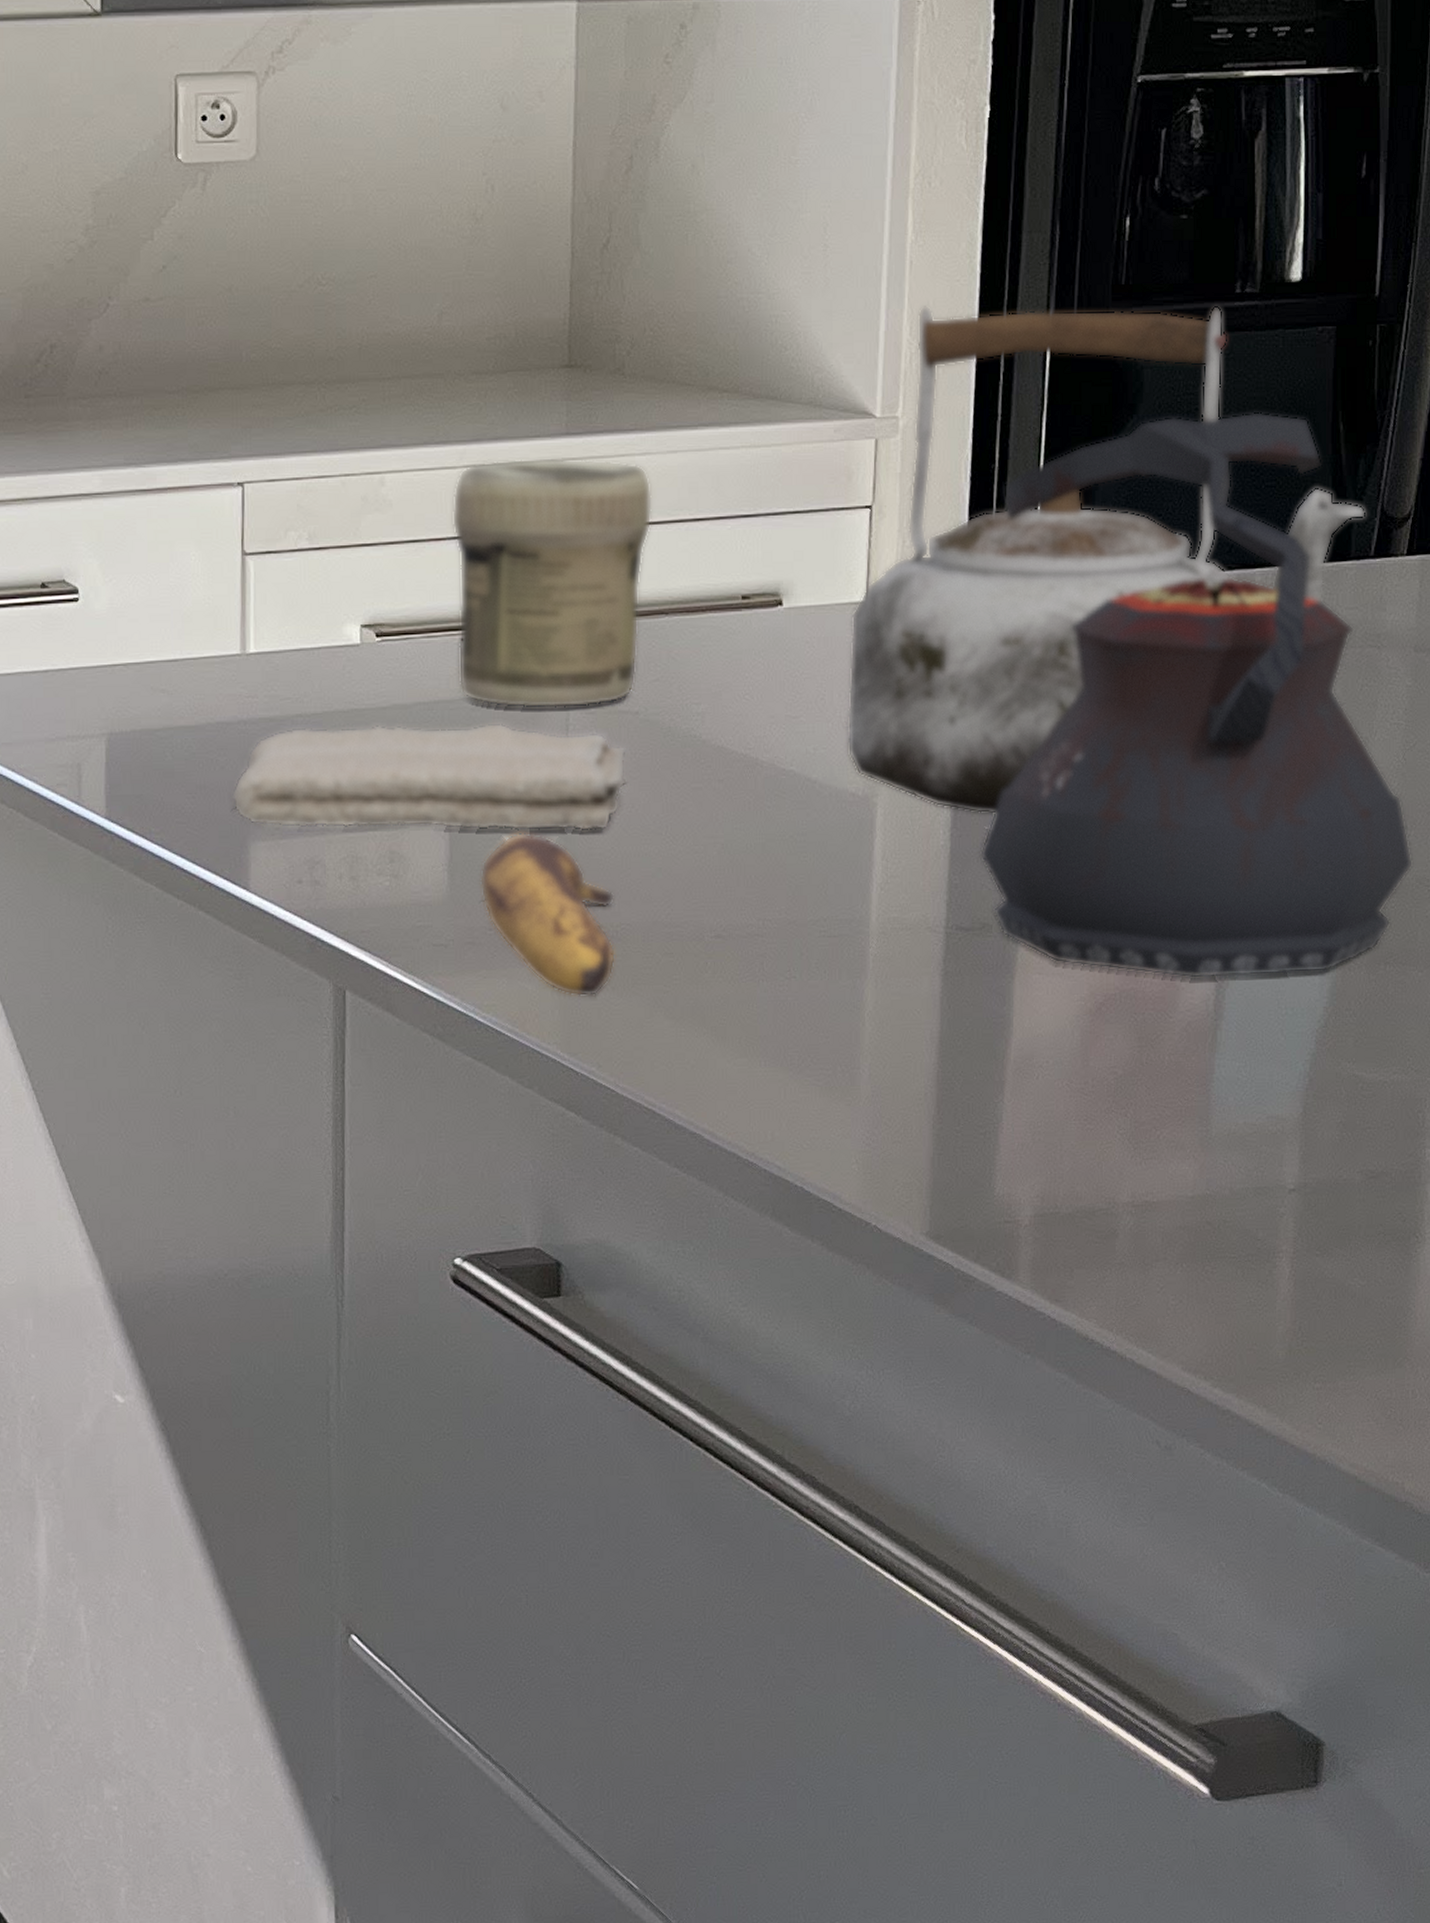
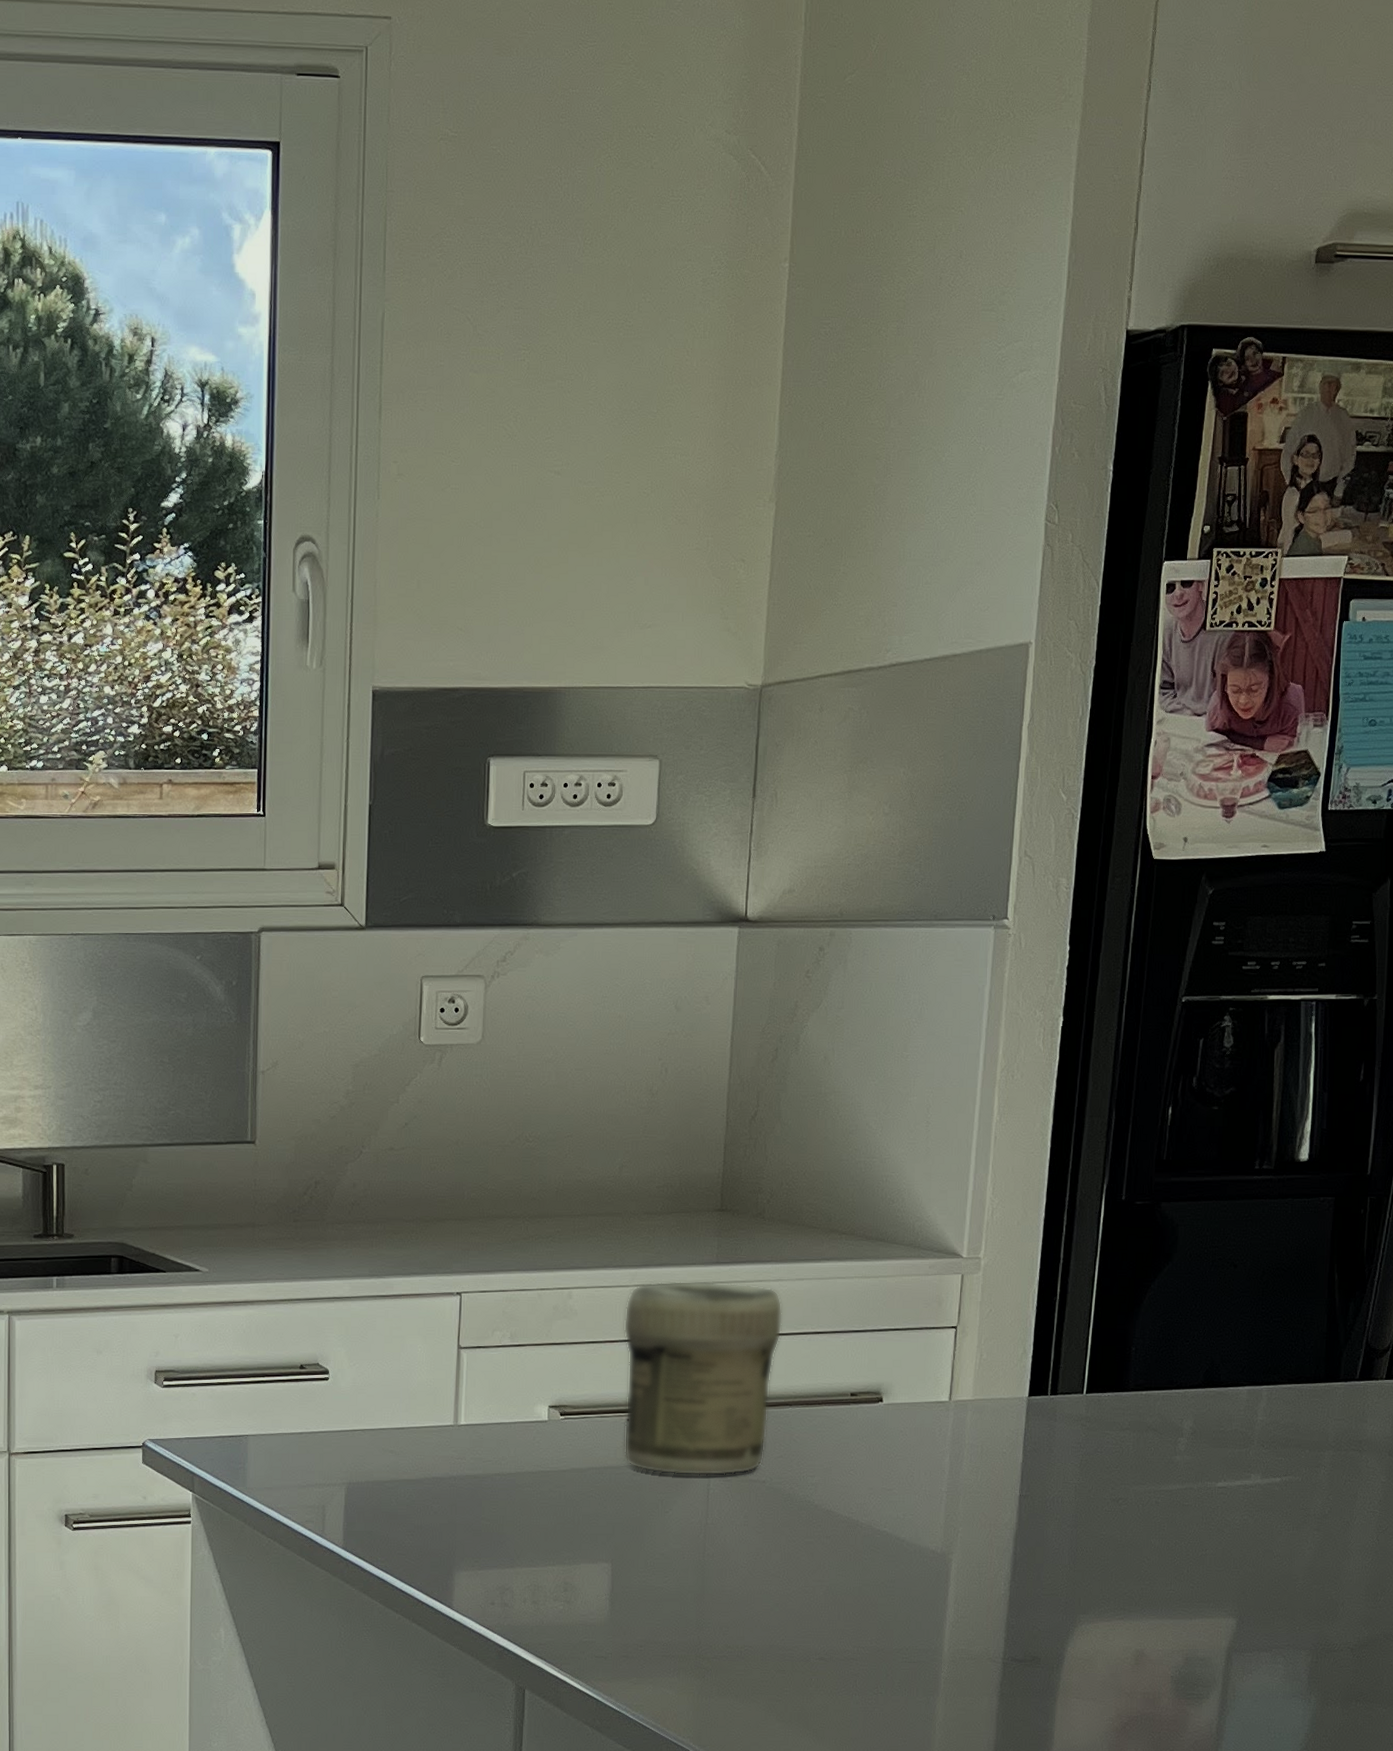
washcloth: present [231,723,628,832] -> none [441,1483,755,1573]
banana: present [479,832,616,997] -> none [634,1571,741,1702]
kettle: present [847,304,1365,815] -> none [930,1171,1353,1572]
teapot: present [979,411,1414,979] -> none [1032,1262,1382,1707]

